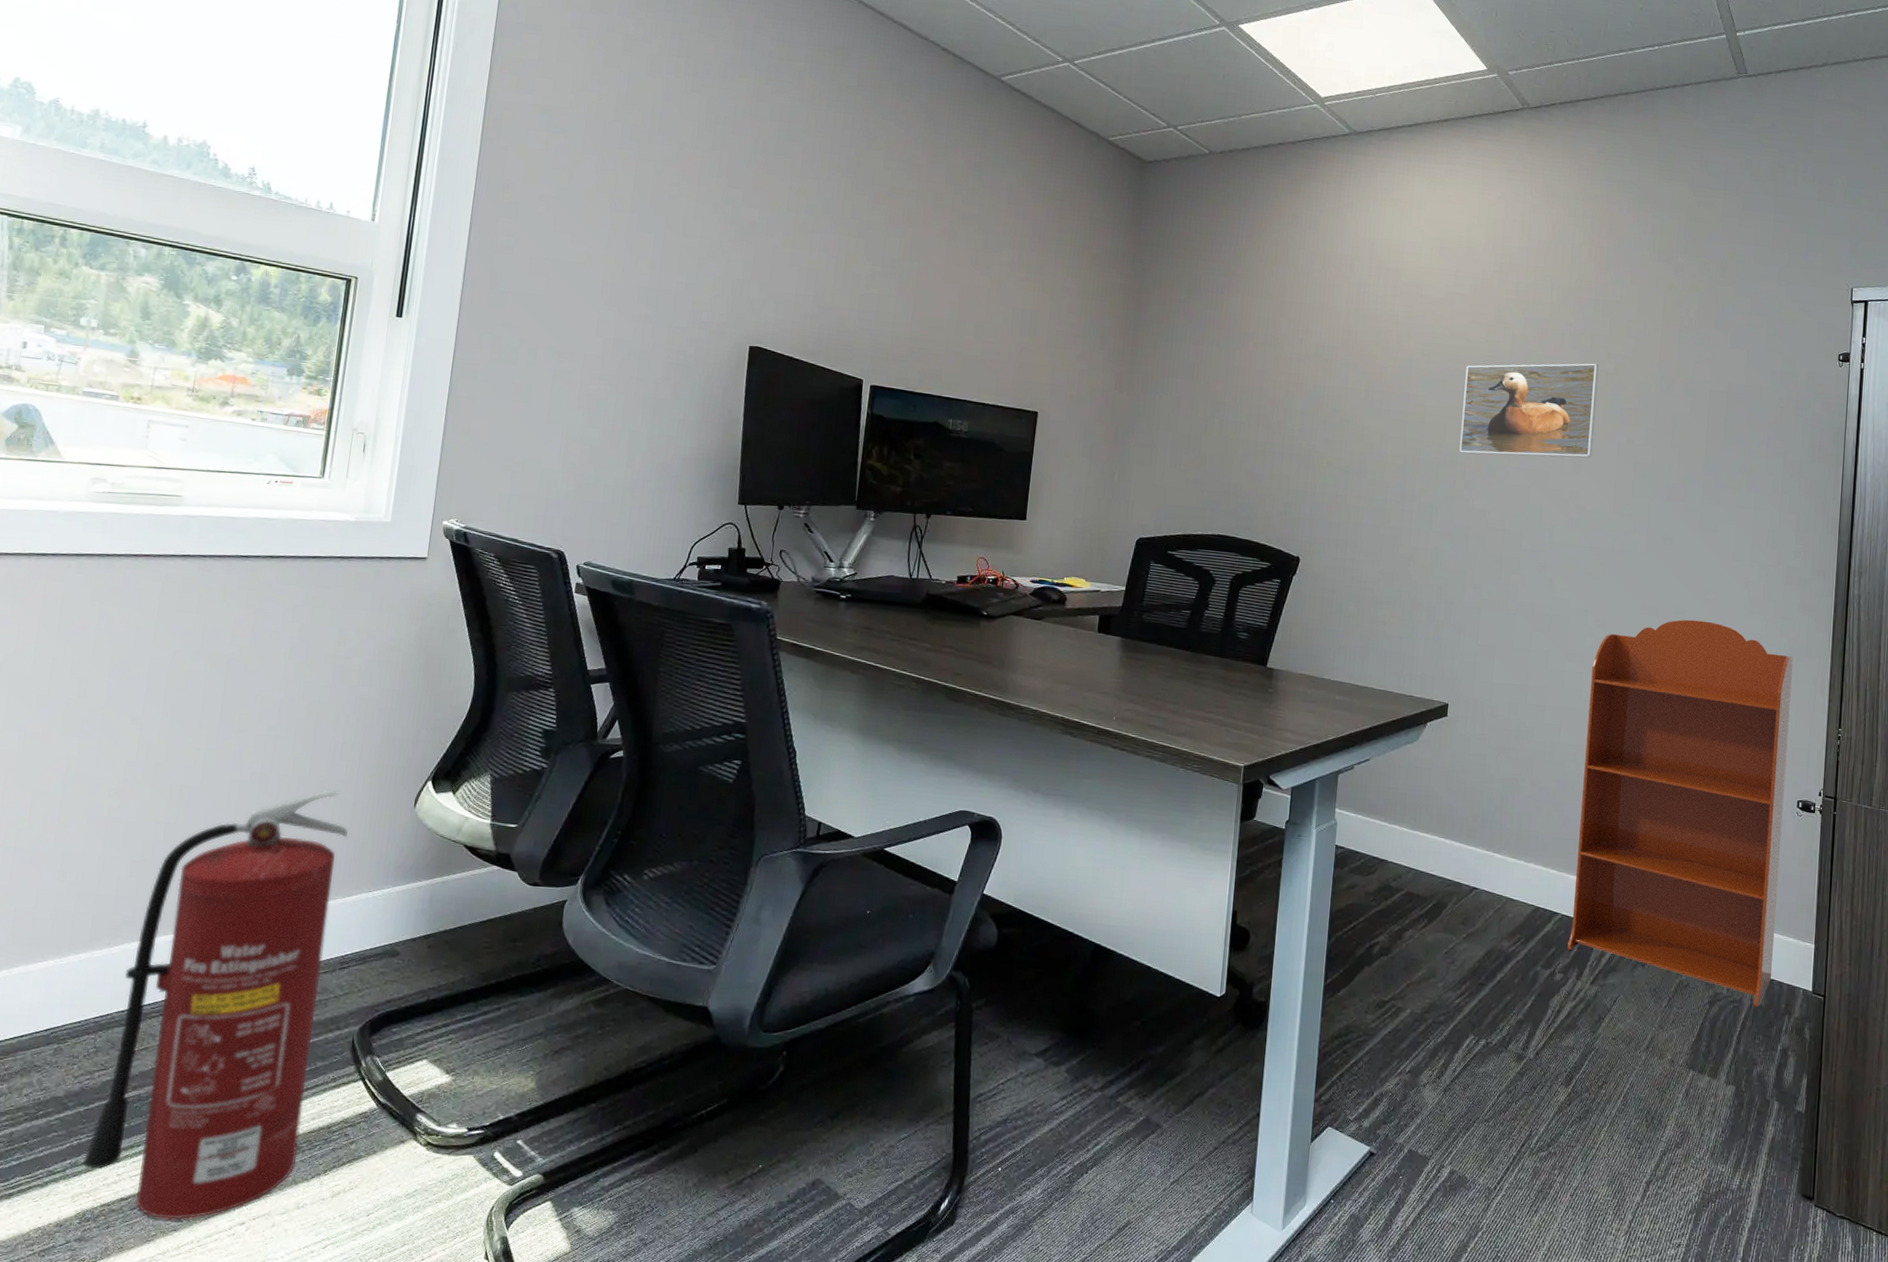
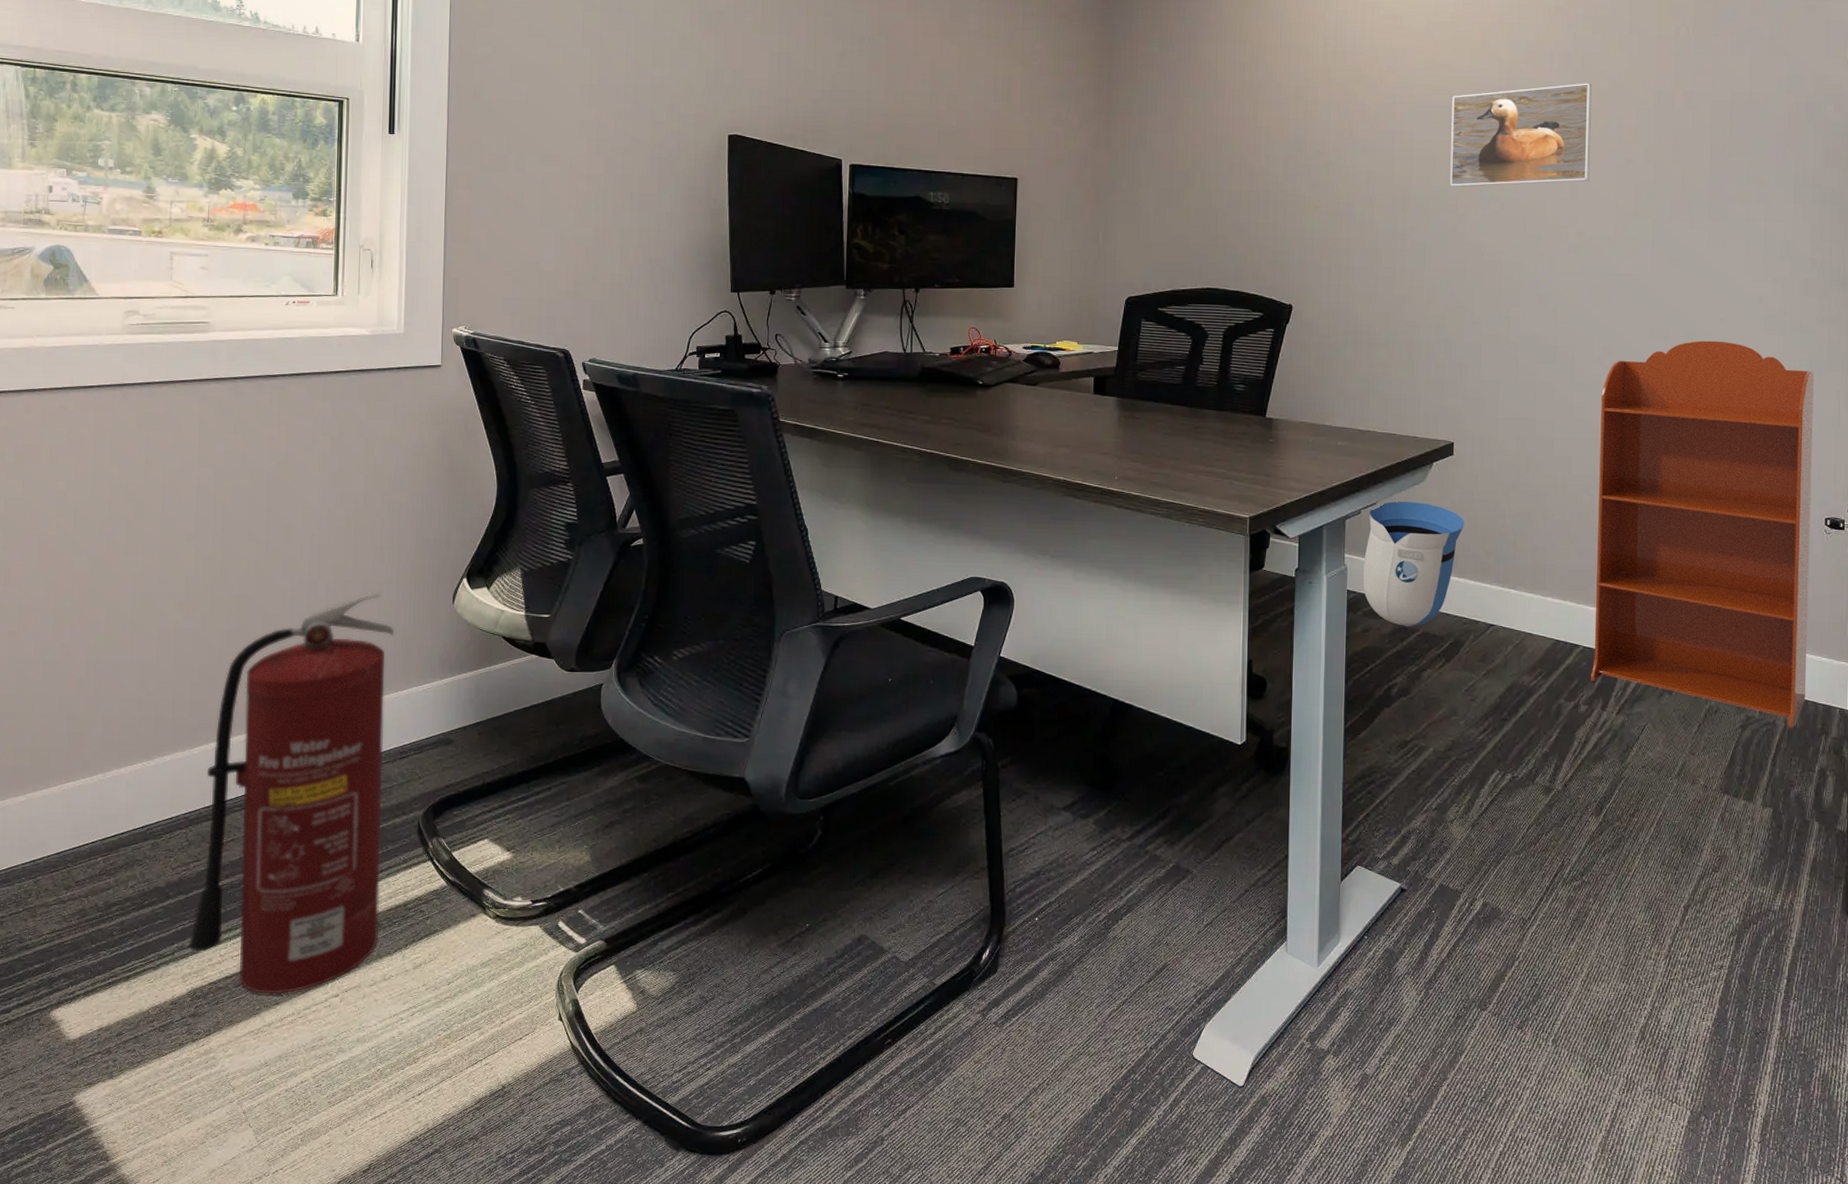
sun visor: none [1351,759,1454,885] -> present [1363,501,1465,626]

